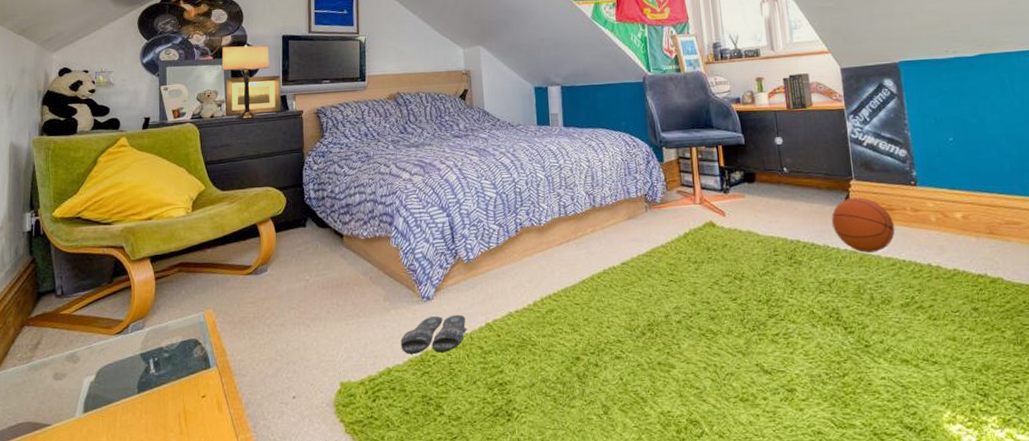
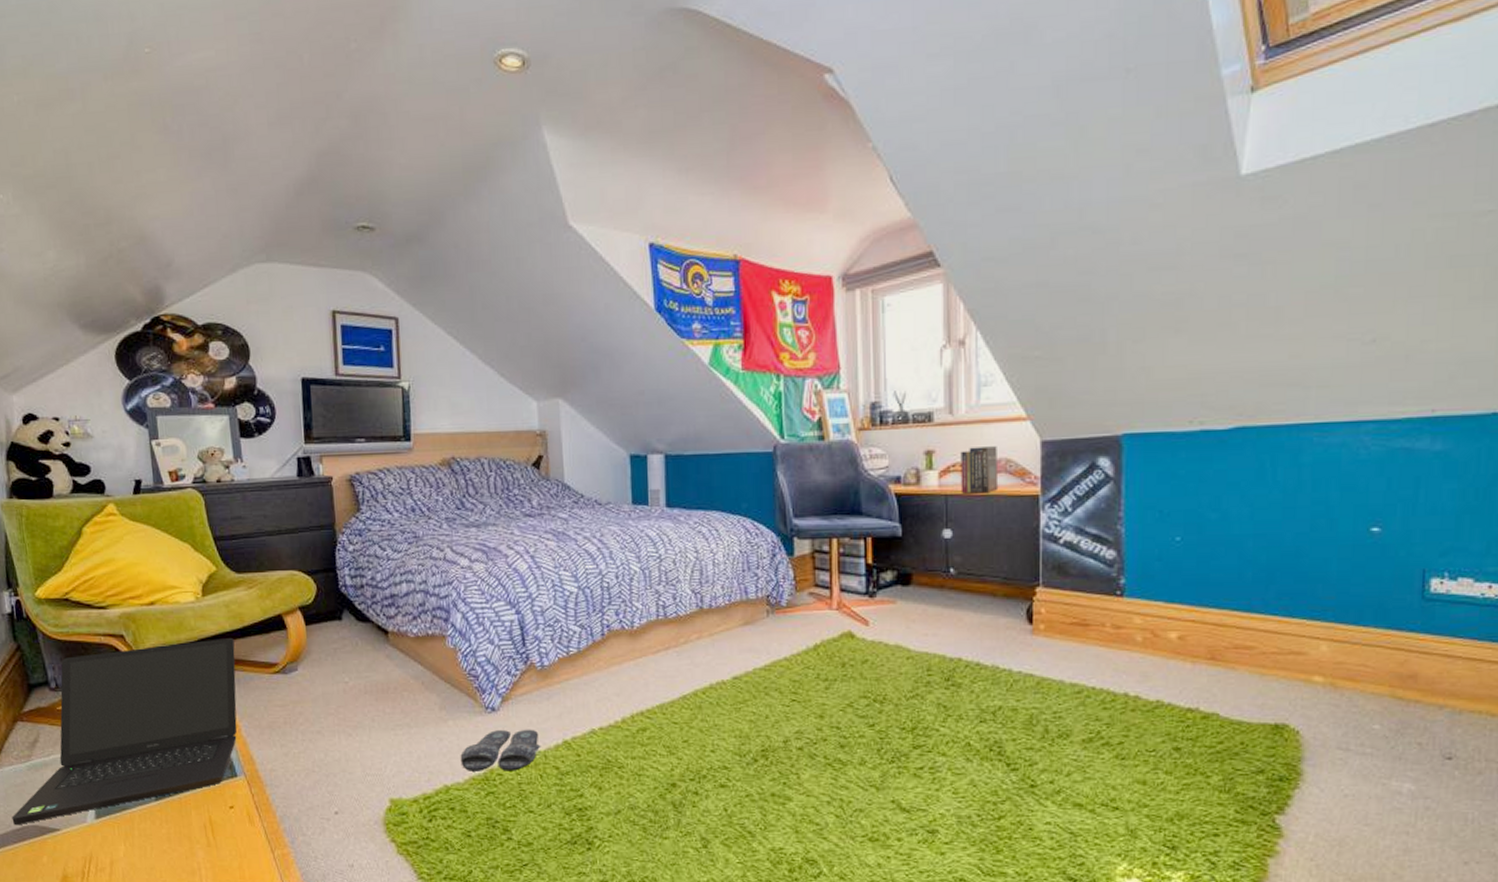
laptop: none [9,245,216,423] -> present [12,637,238,826]
table lamp: present [221,45,269,121] -> none [225,389,287,487]
picture frame: present [225,75,282,117] -> none [232,430,306,482]
basketball: present [831,197,895,253] -> none [1006,608,1088,676]

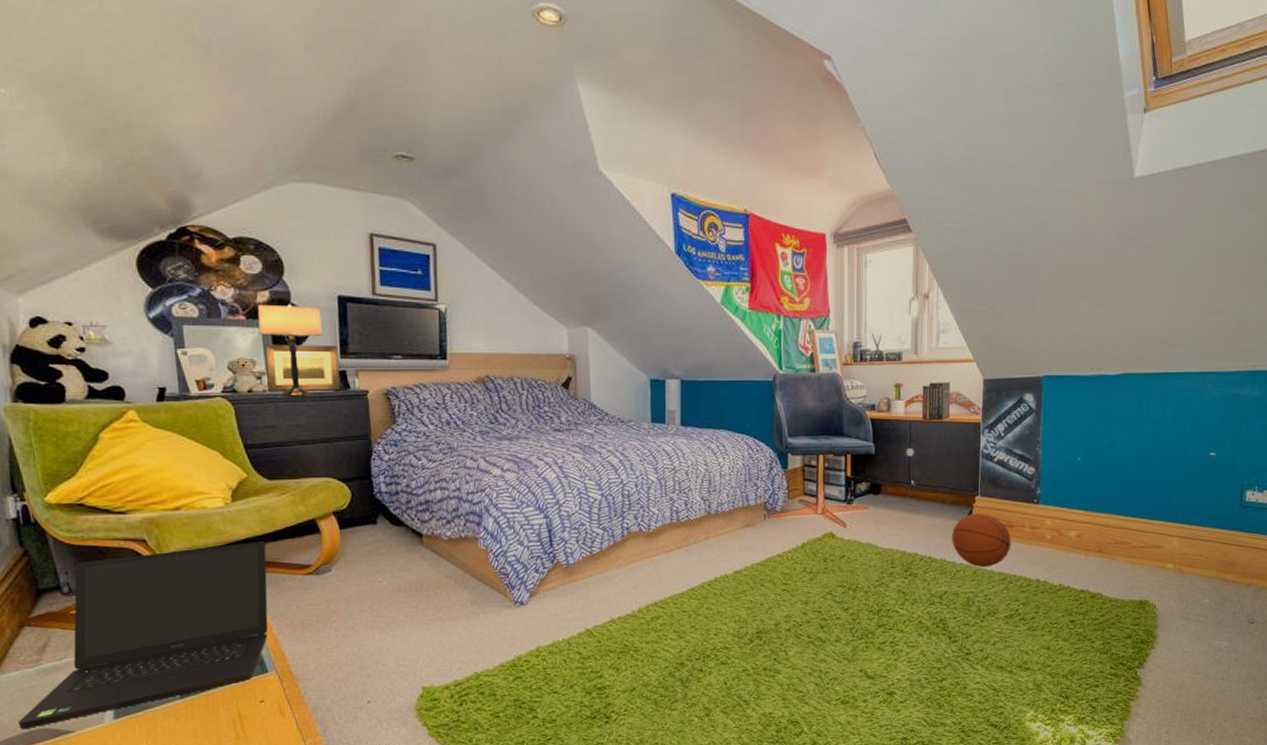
table lamp: none [225,389,287,487] -> present [257,304,322,398]
picture frame: none [232,430,306,482] -> present [265,344,341,392]
slippers: present [460,729,541,771] -> none [490,620,566,659]
basketball: none [1006,608,1088,676] -> present [952,513,1012,567]

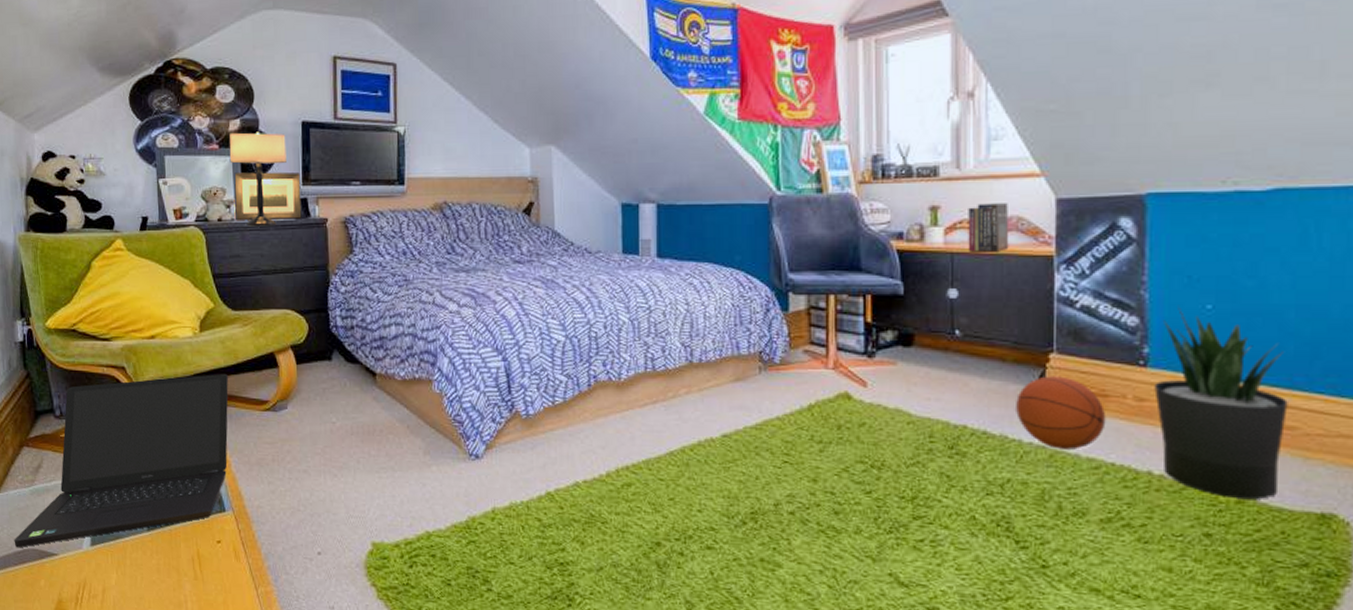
planter: none [1043,459,1124,594] -> present [1154,306,1288,499]

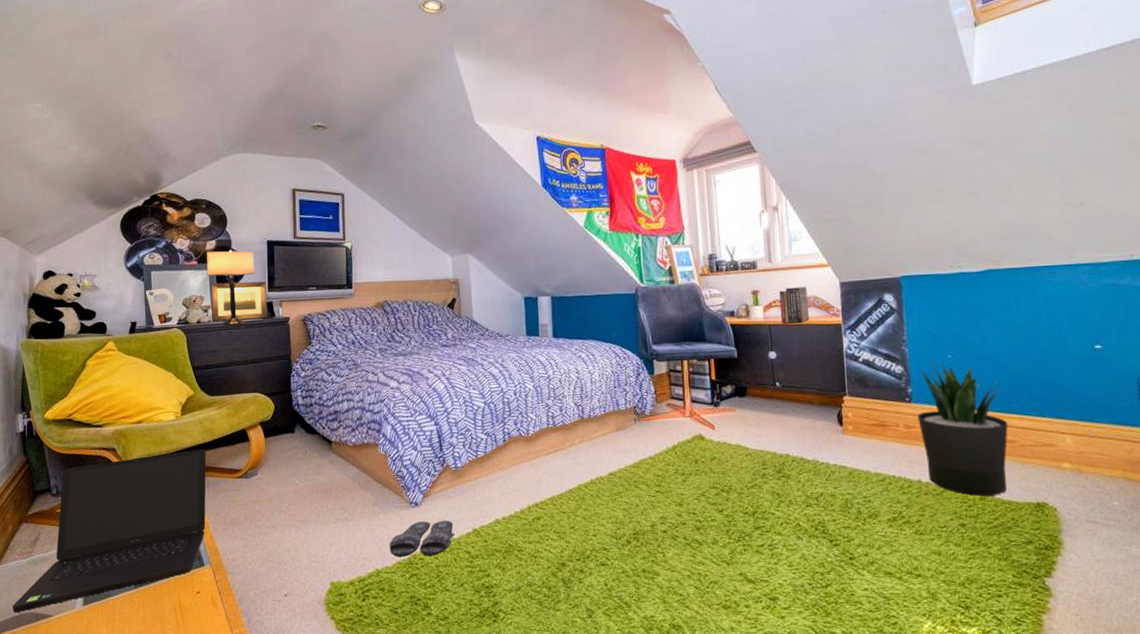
slippers: none [443,478,524,521] -> present [389,520,455,557]
basketball: present [1016,376,1106,450] -> none [823,413,887,468]

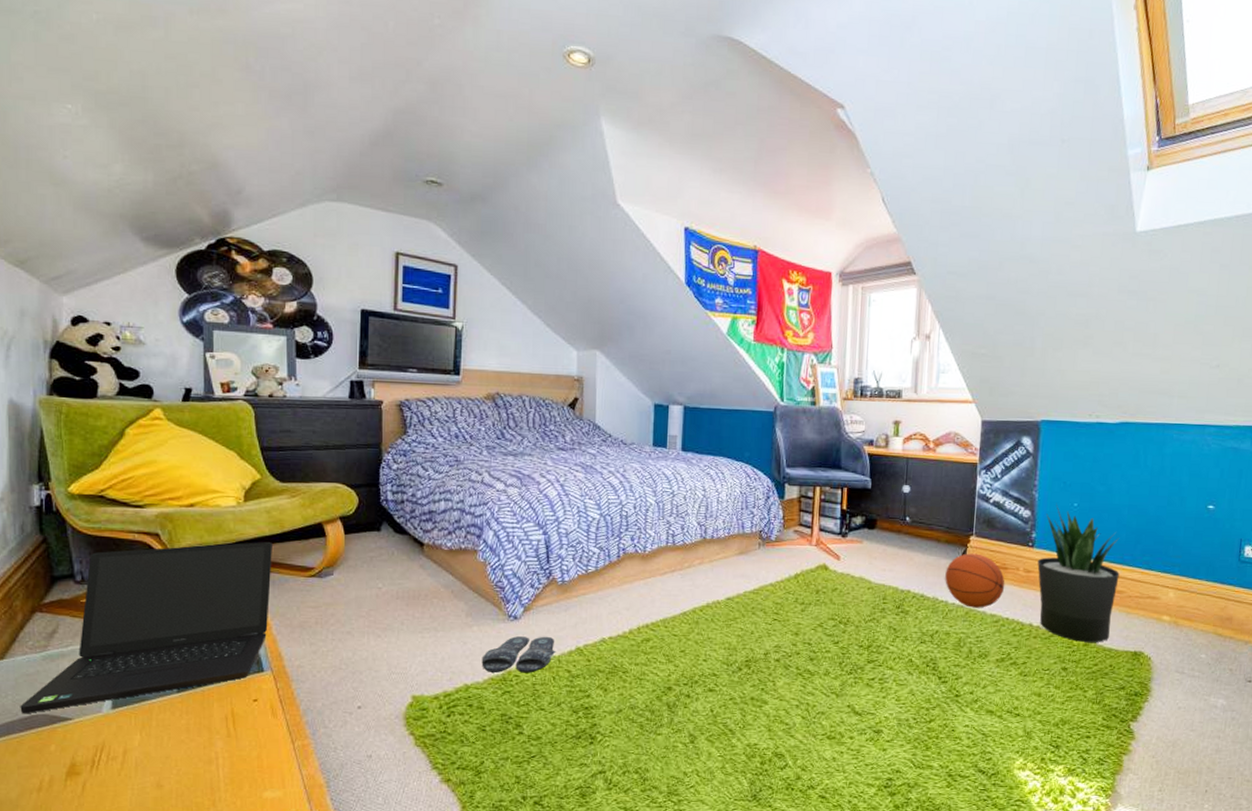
table lamp: present [206,250,255,327] -> none [284,314,344,405]
picture frame: present [211,281,268,323] -> none [288,352,357,400]
books: present [779,287,810,324] -> none [919,421,949,459]
basketball: none [823,413,887,468] -> present [945,553,1005,608]

